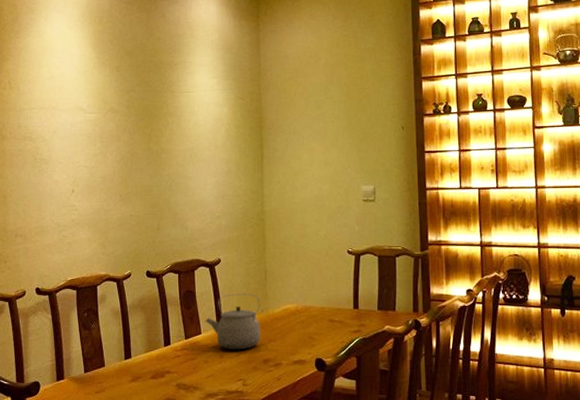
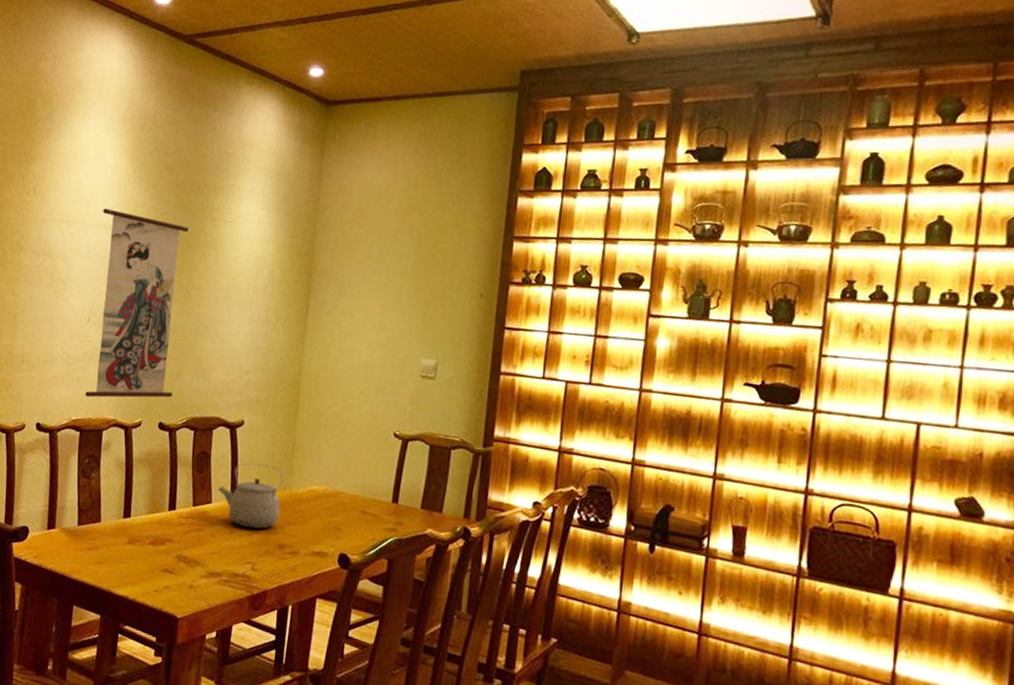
wall scroll: none [74,75,155,259] -> present [85,192,189,398]

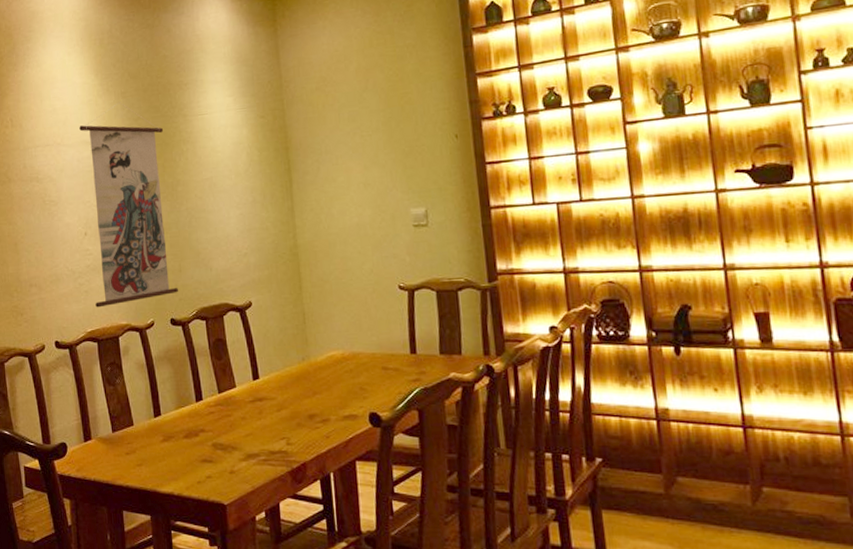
tea kettle: present [217,463,284,529] -> none [239,339,304,405]

